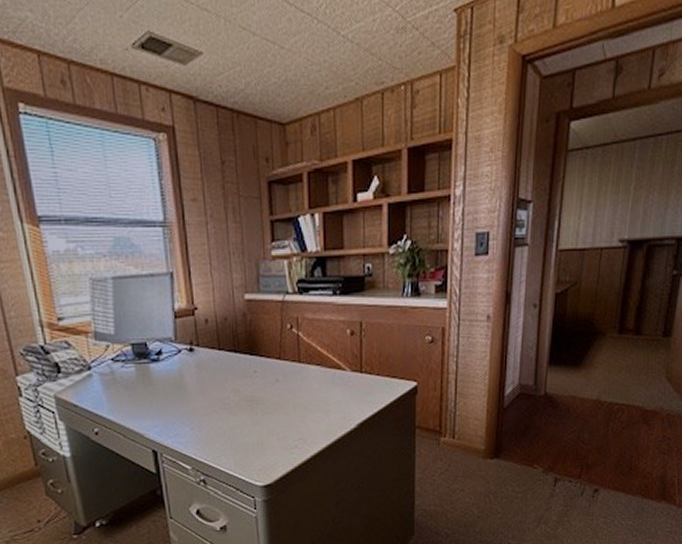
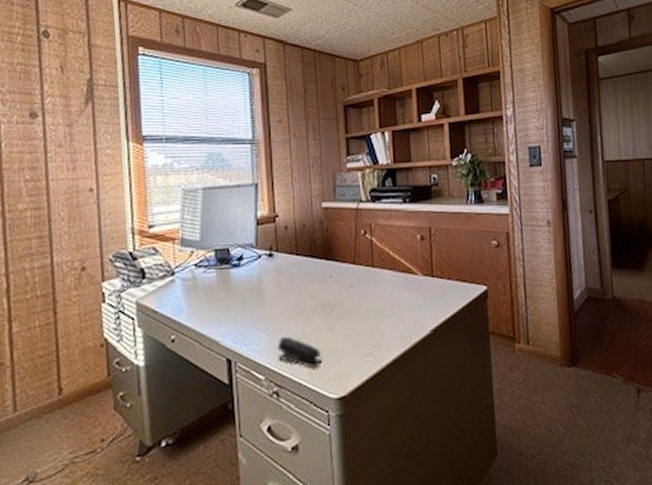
stapler: none [202,429,248,458] -> present [277,336,322,367]

